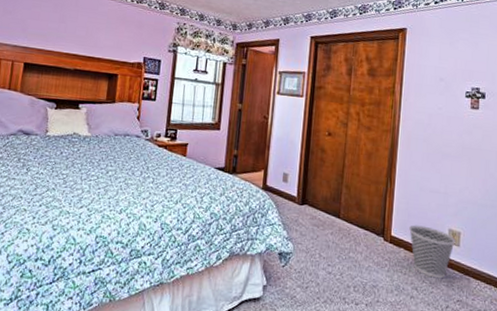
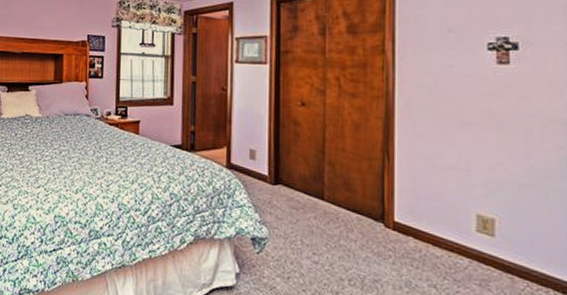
wastebasket: present [409,225,456,279] -> none [419,209,488,276]

